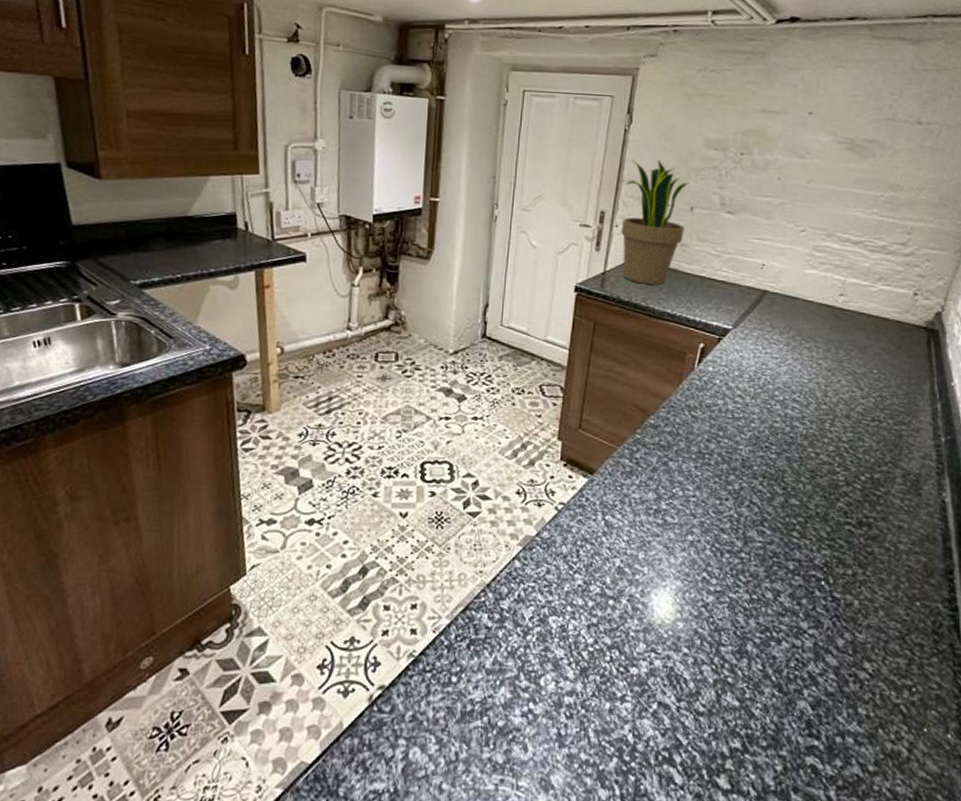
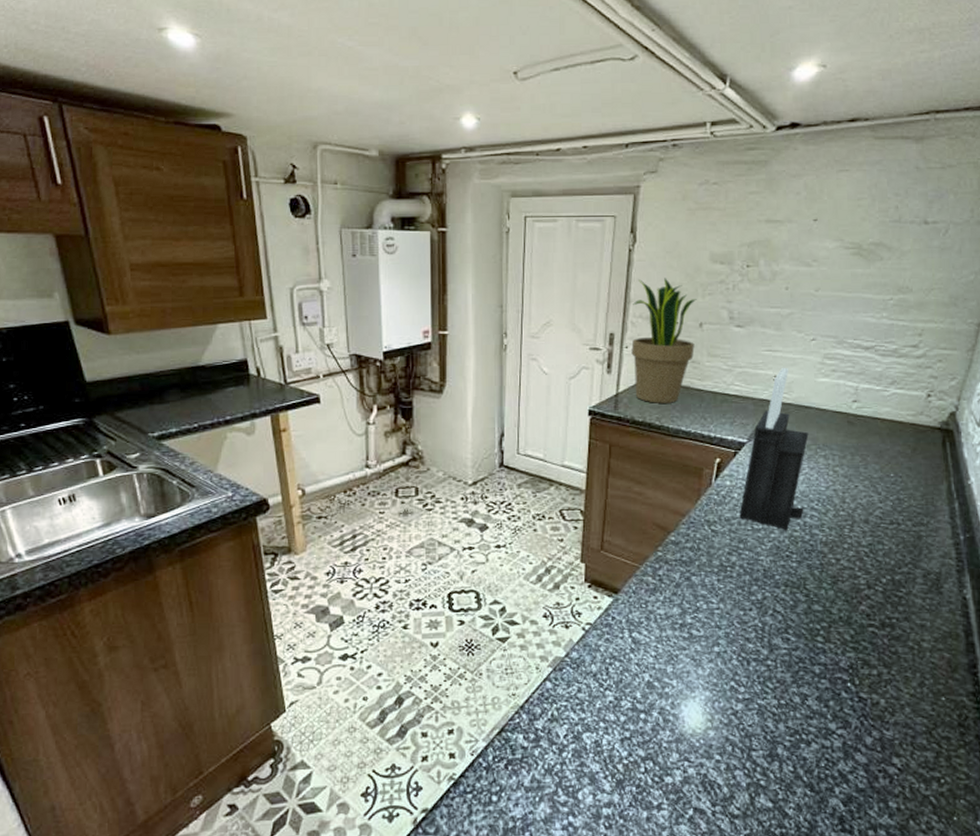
knife block: none [720,256,794,420] -> present [739,367,809,530]

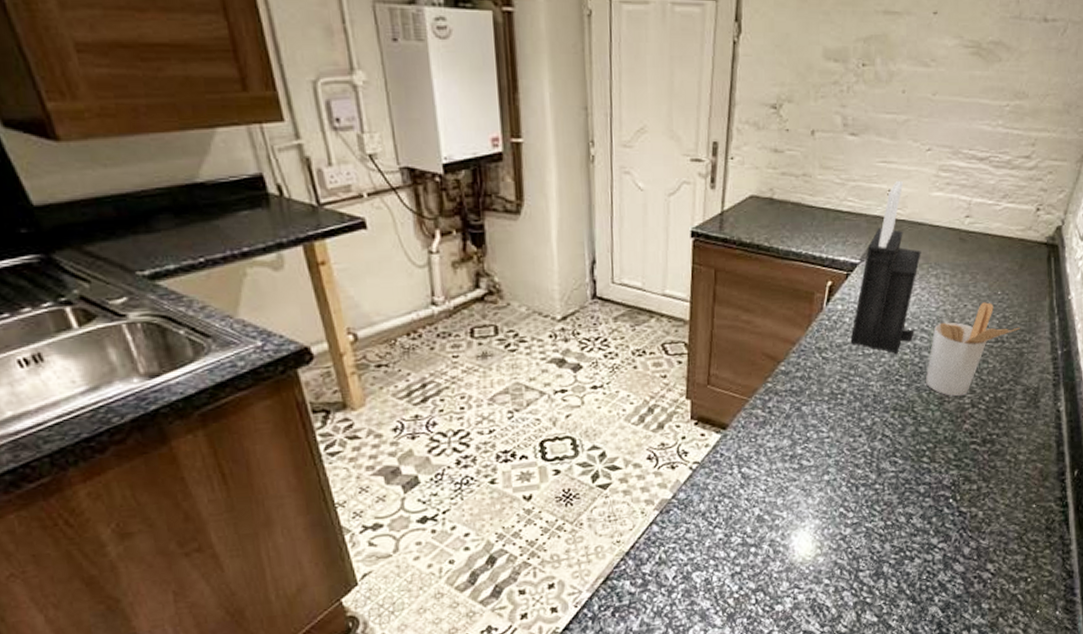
potted plant: present [631,278,697,403] -> none [737,77,809,222]
utensil holder: none [816,484,916,577] -> present [925,302,1020,397]

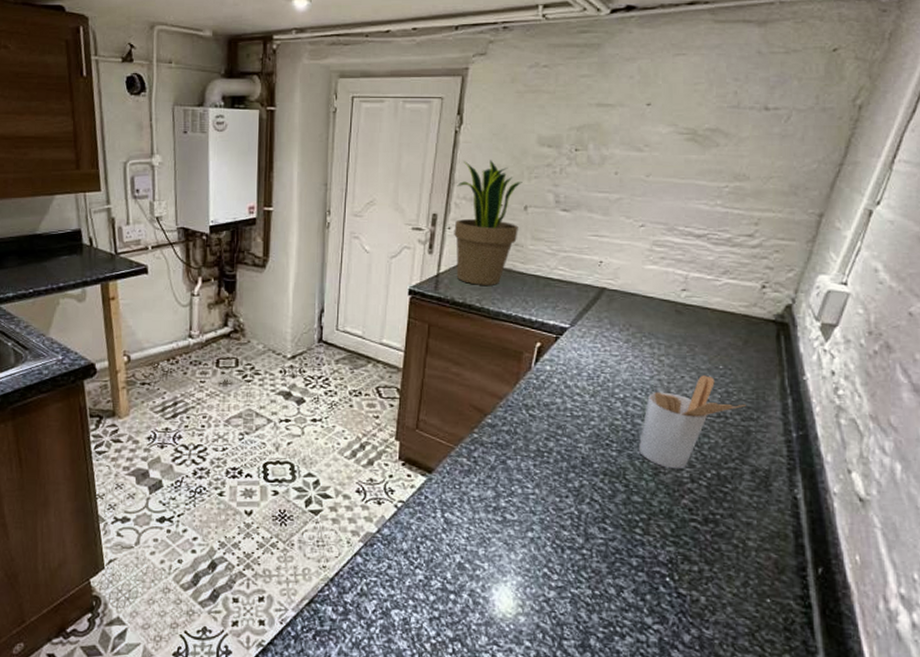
potted plant: none [737,77,809,222] -> present [454,160,523,285]
knife block: present [850,180,921,354] -> none [558,253,634,418]

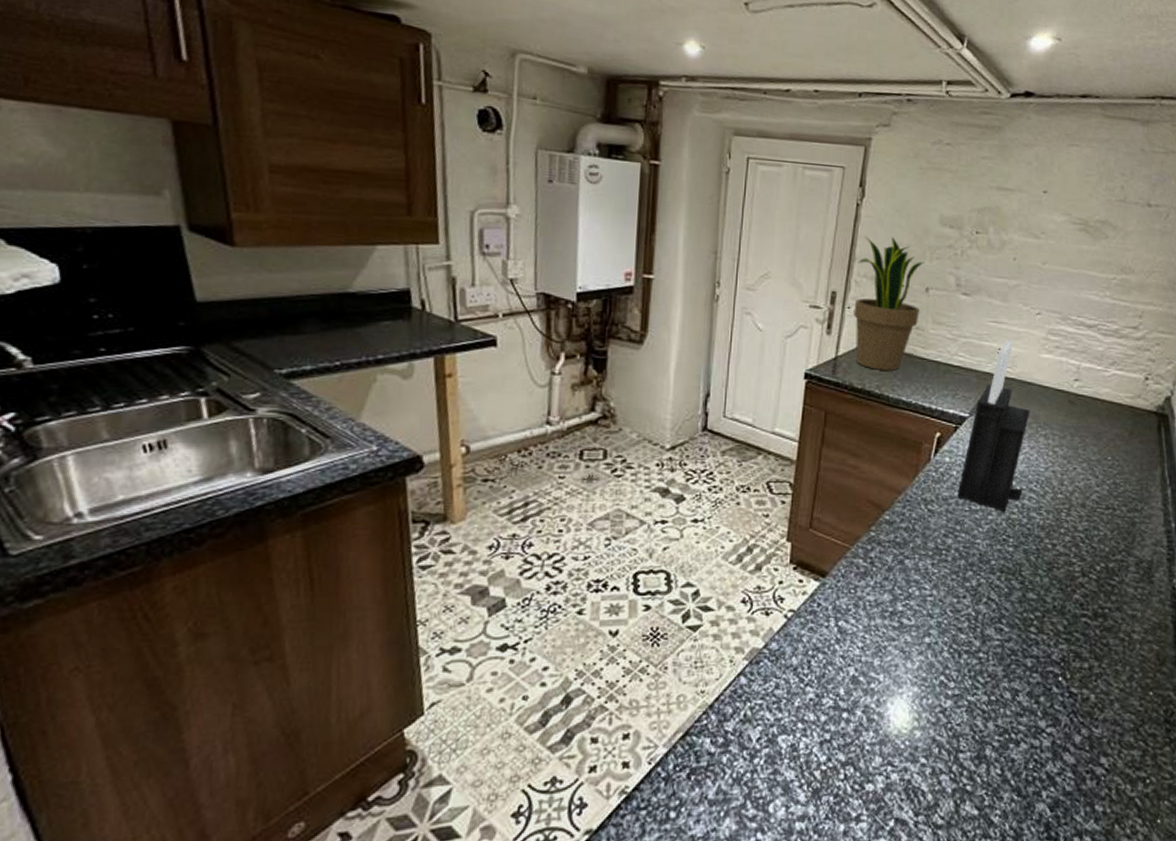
knife block: none [558,253,634,418] -> present [957,340,1030,512]
utensil holder: present [638,375,746,469] -> none [1033,467,1131,564]

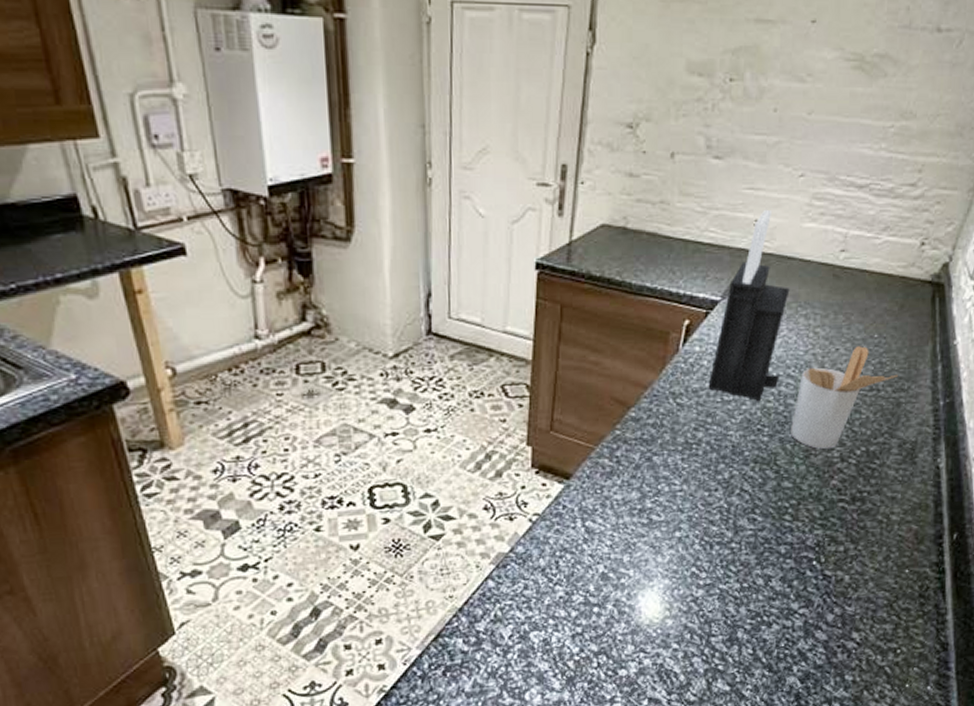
potted plant: present [854,236,924,371] -> none [588,92,669,254]
utensil holder: none [1033,467,1131,564] -> present [790,346,898,450]

